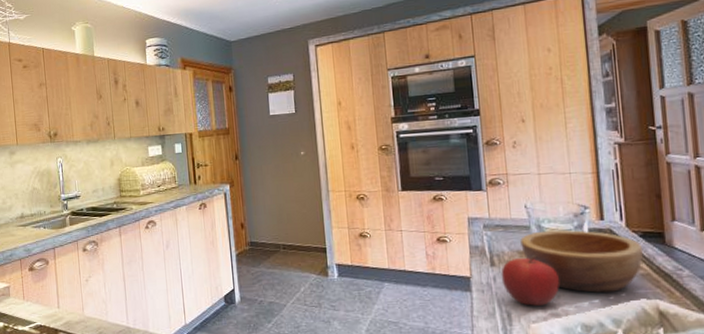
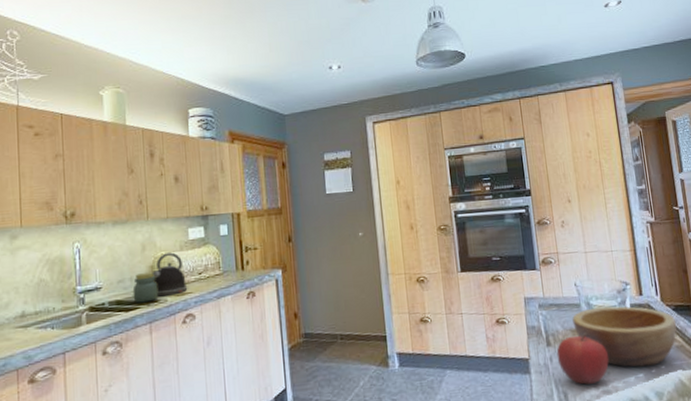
jar: none [104,184,126,210] -> present [132,272,159,303]
kettle: none [119,167,149,205] -> present [151,252,188,297]

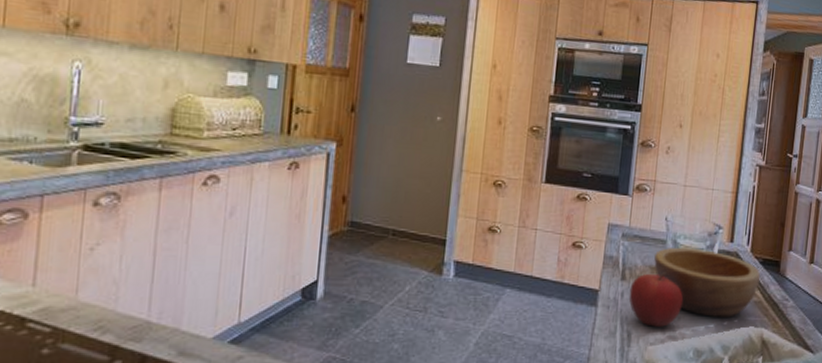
jar: present [132,272,159,303] -> none [143,115,178,153]
kettle: present [151,252,188,297] -> none [172,96,216,150]

